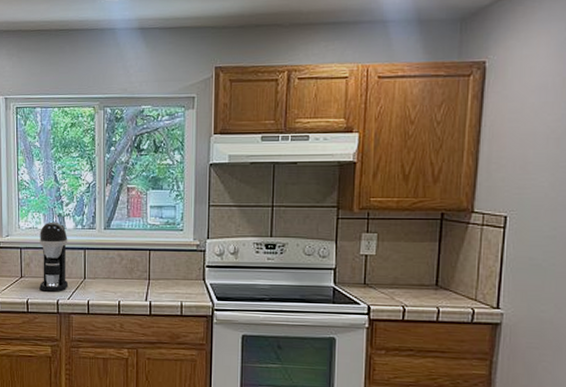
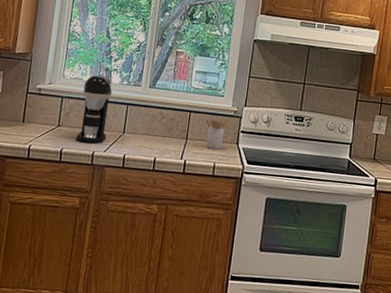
utensil holder: none [167,253,191,288] -> present [205,118,229,150]

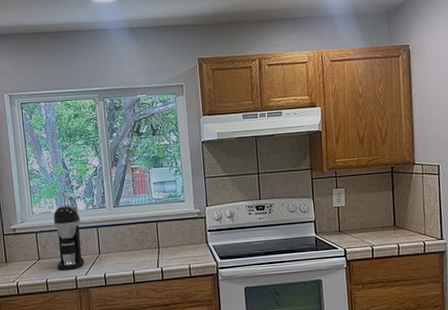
utensil holder: present [205,118,229,150] -> none [172,221,194,253]

